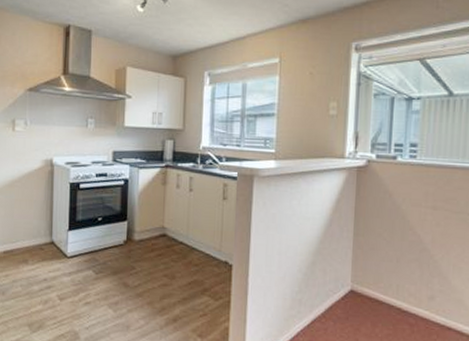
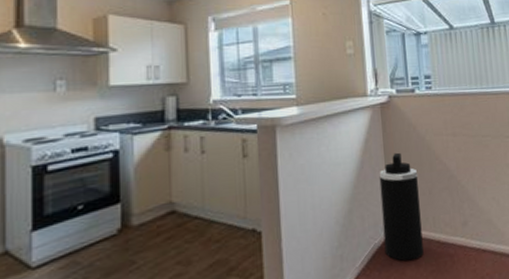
trash can: none [342,216,388,320] -> present [379,152,424,261]

